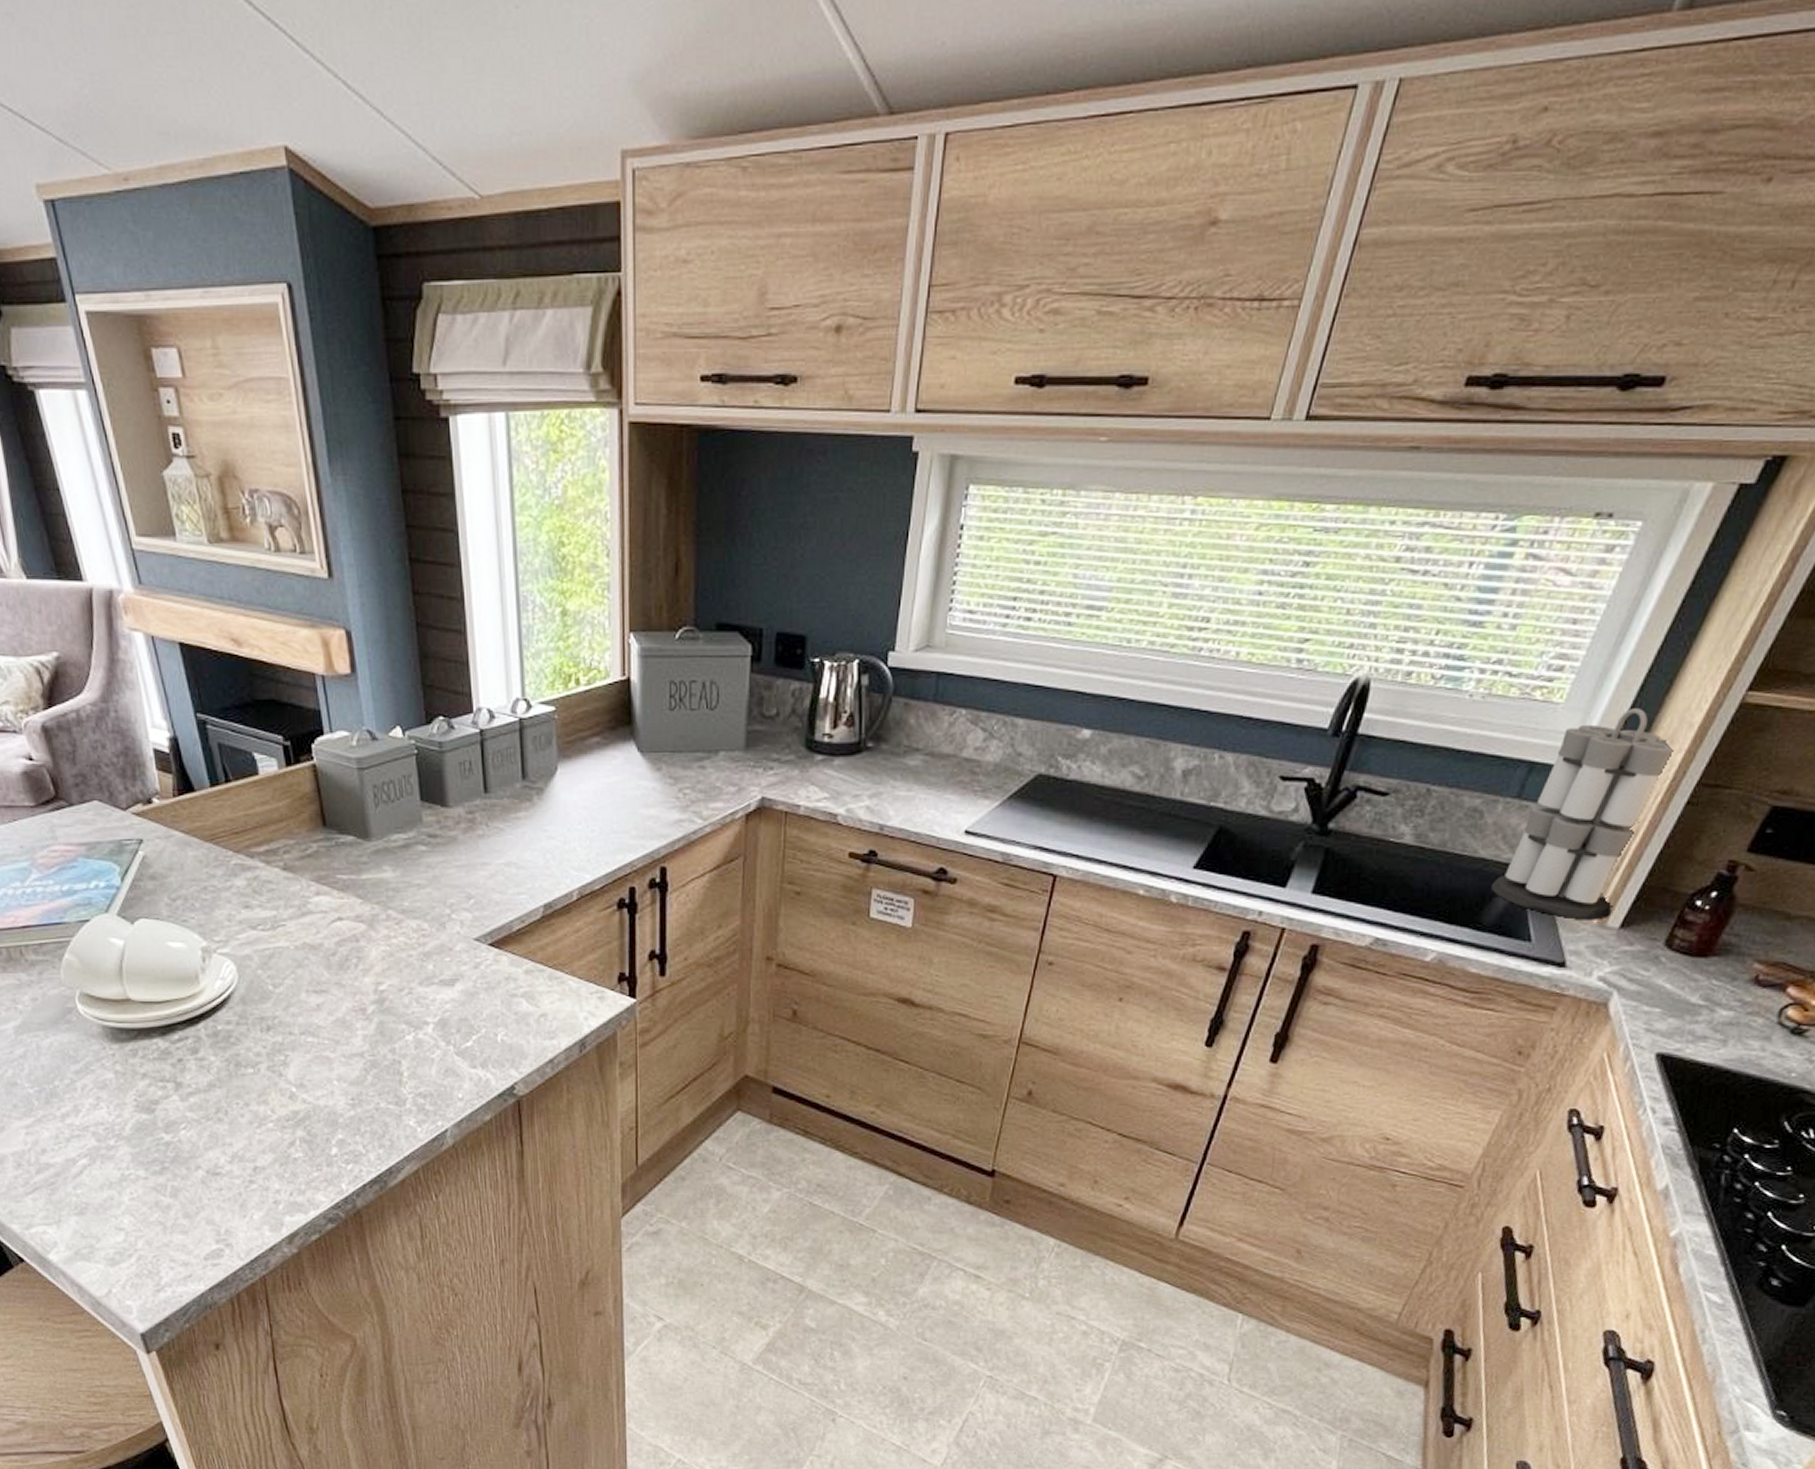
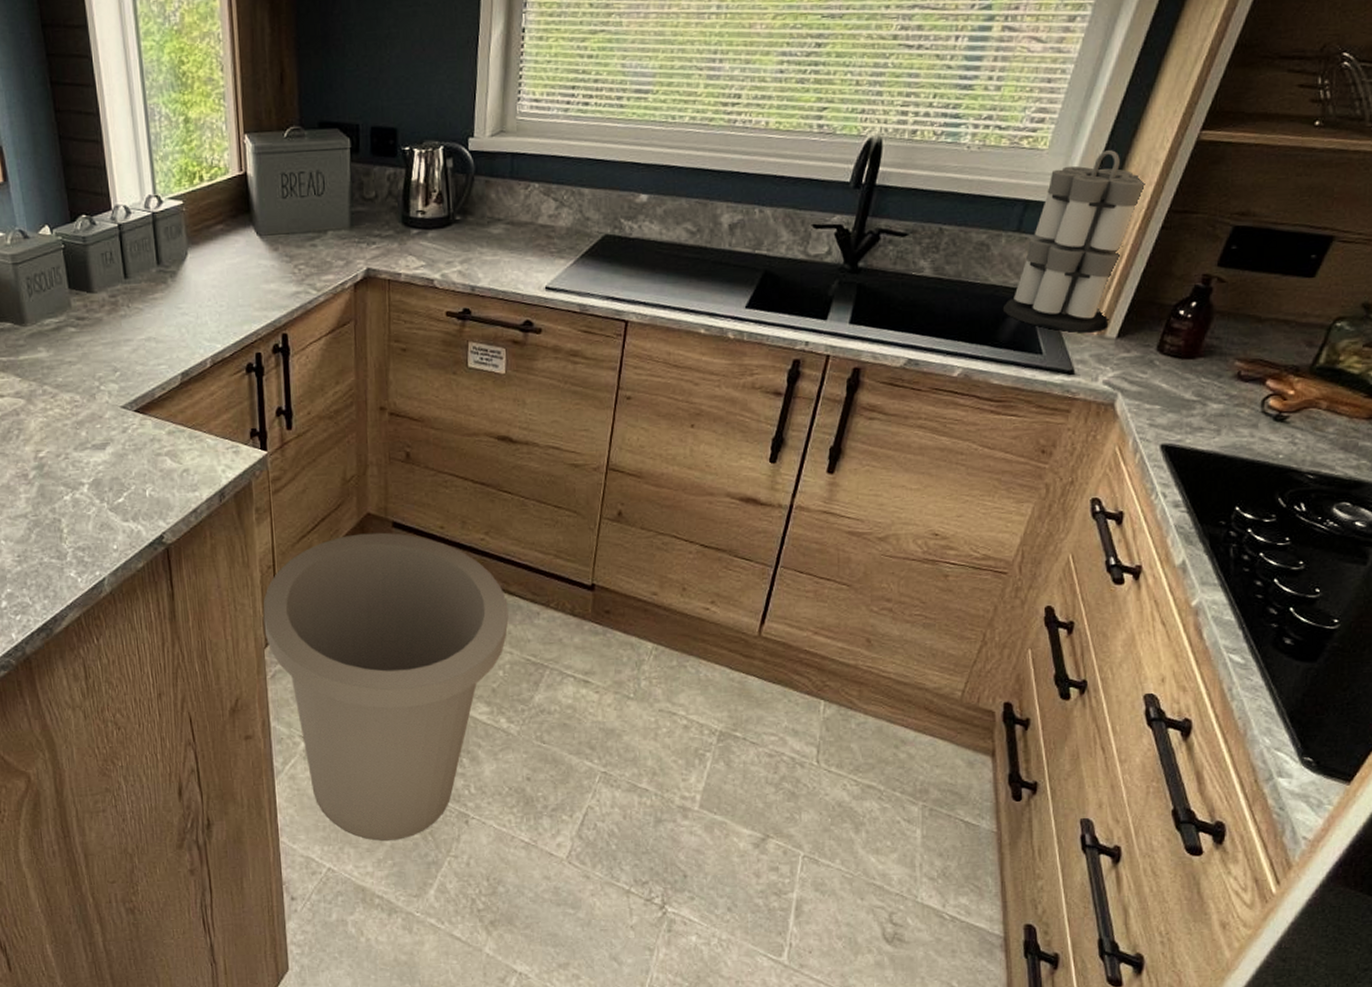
trash can: none [622,1097,896,1434] -> present [263,532,509,841]

